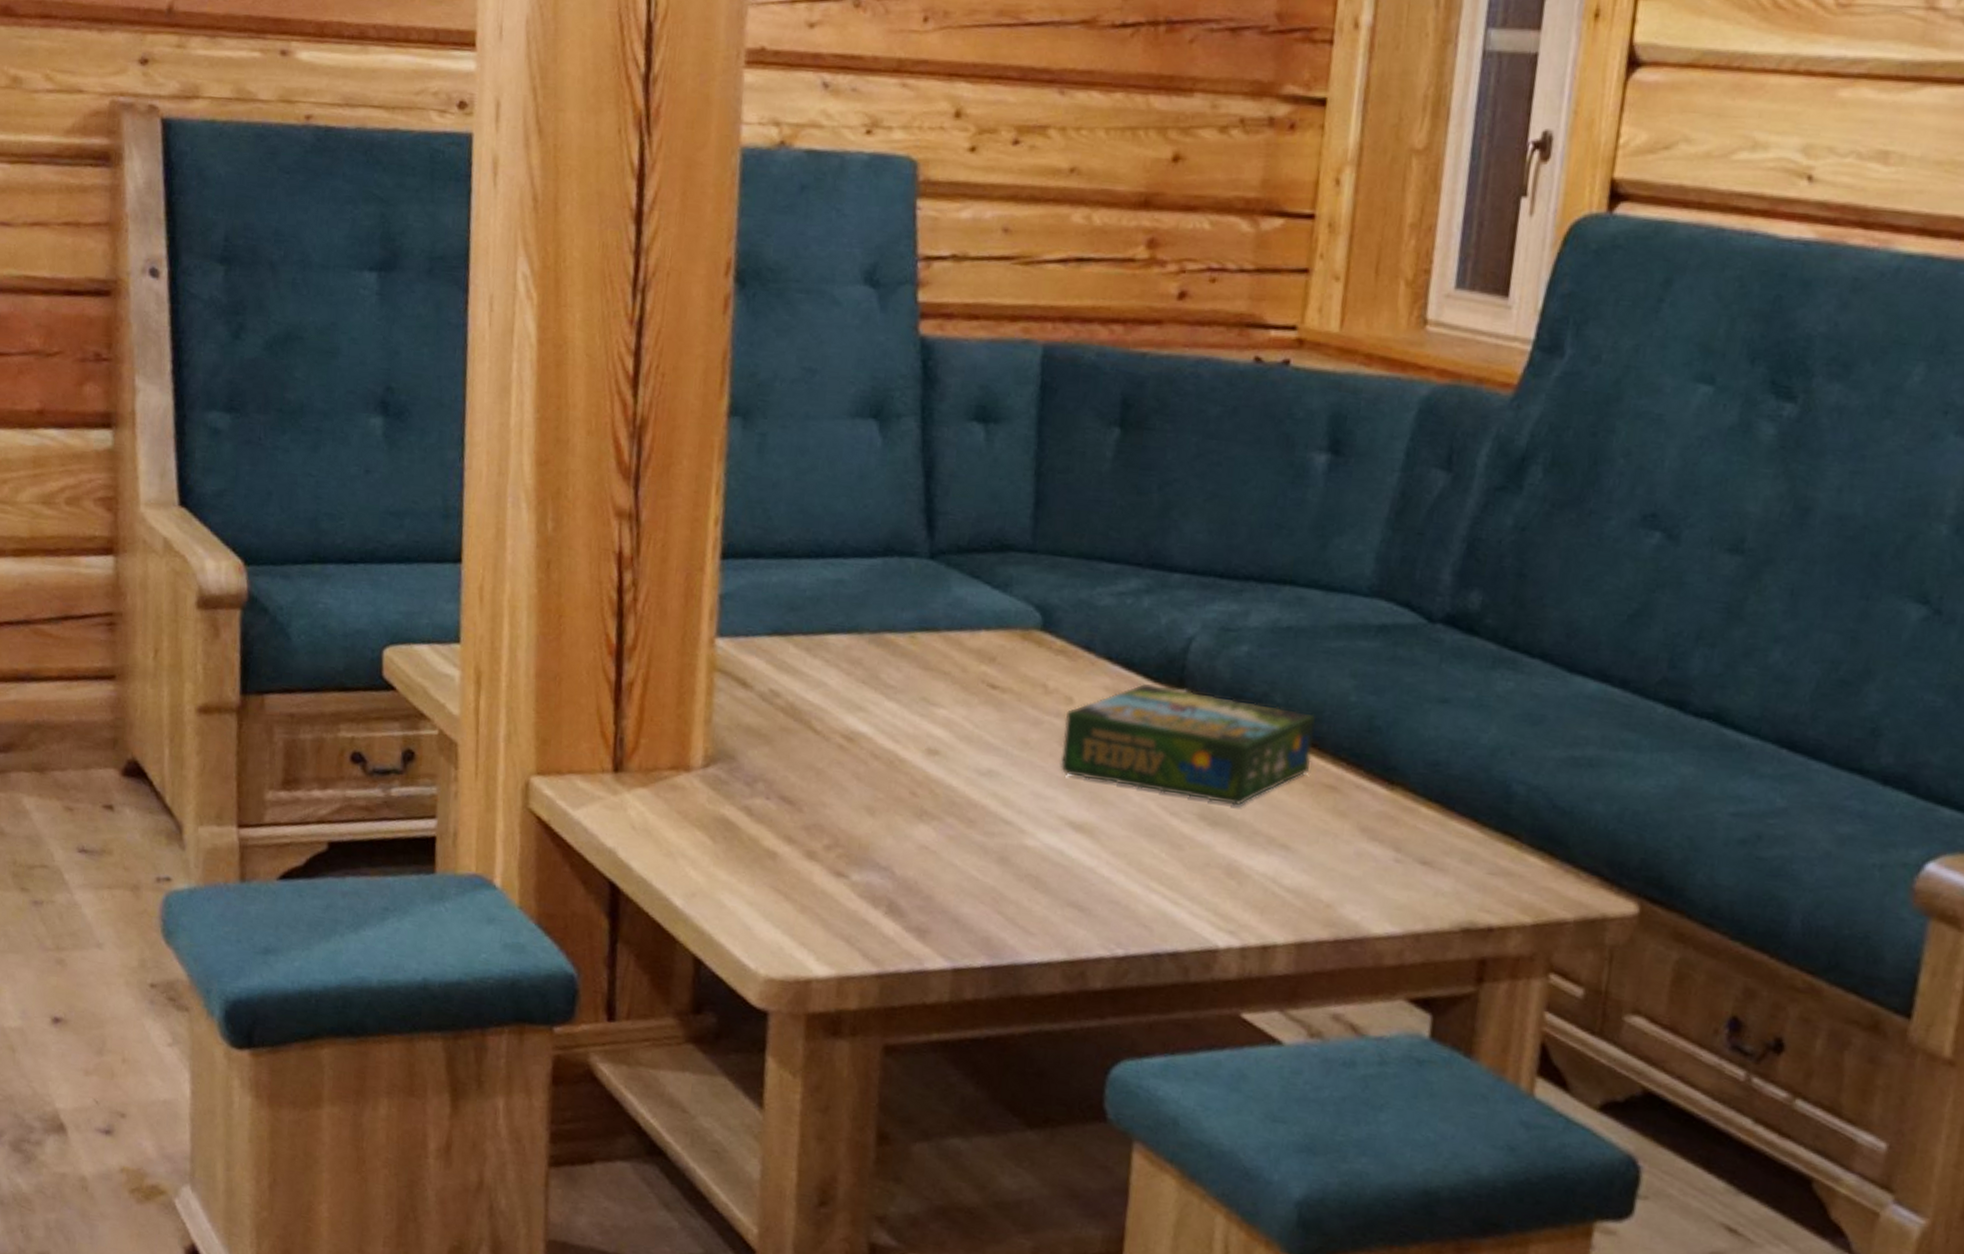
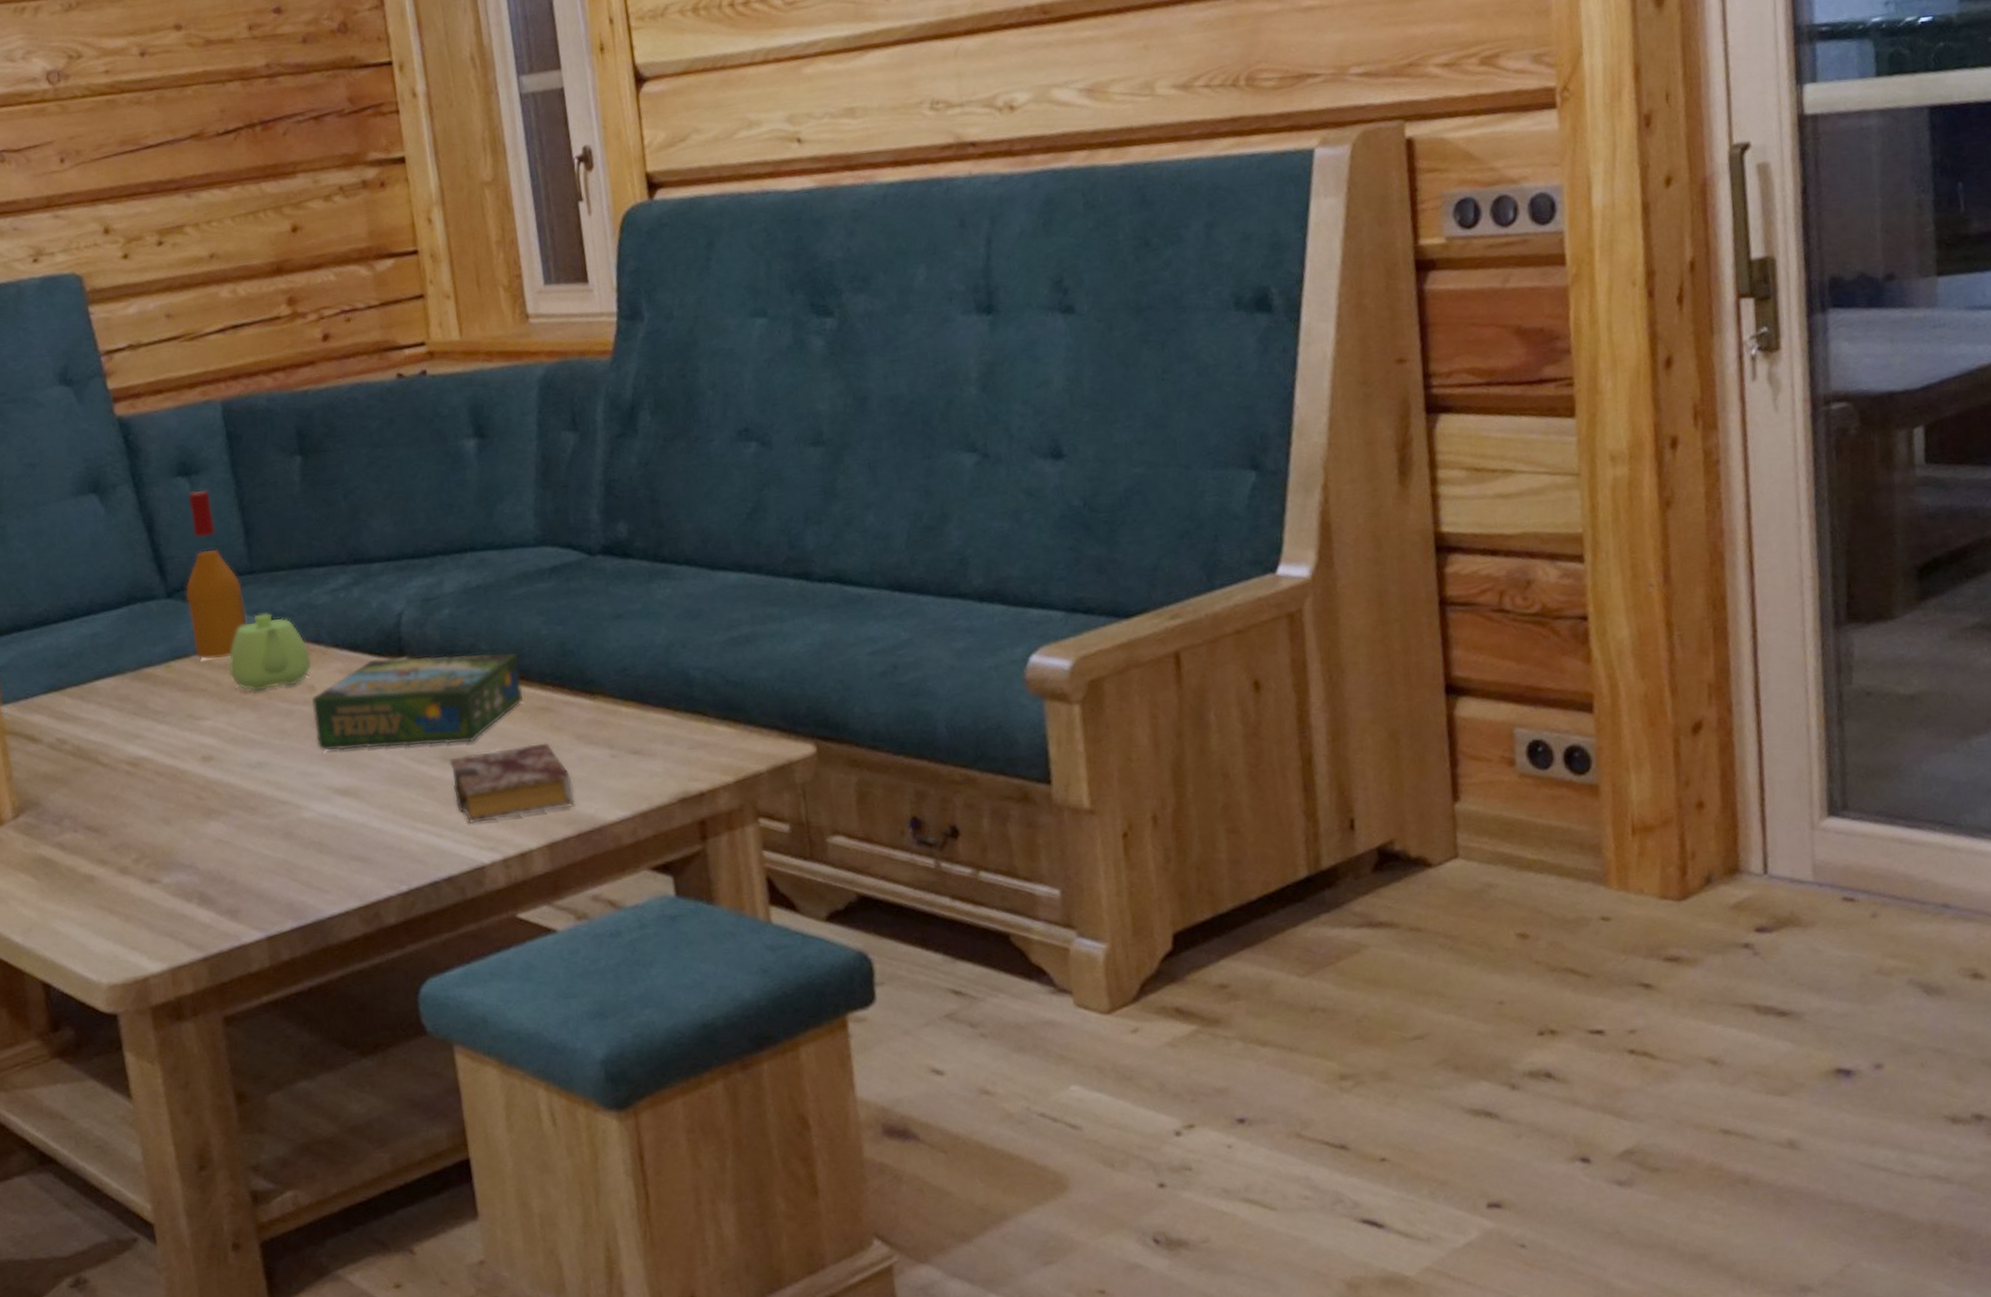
wine bottle: none [946,441,1017,644] -> present [185,489,249,660]
teapot: none [979,601,1077,693] -> present [228,613,312,691]
book: none [1202,818,1343,908] -> present [449,743,575,823]

